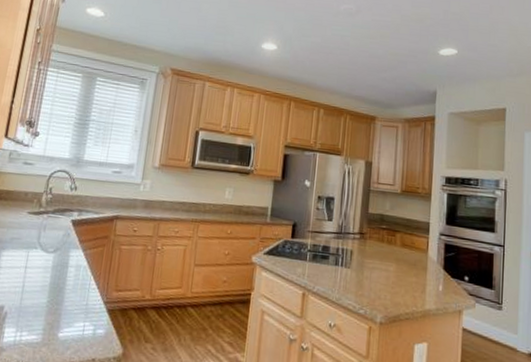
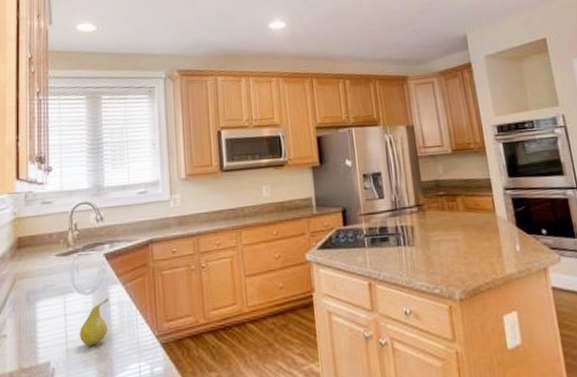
fruit: none [35,260,69,300] -> present [80,298,109,346]

